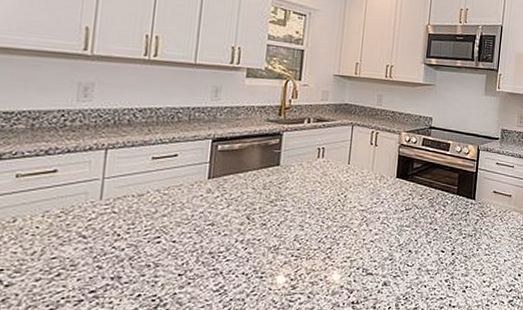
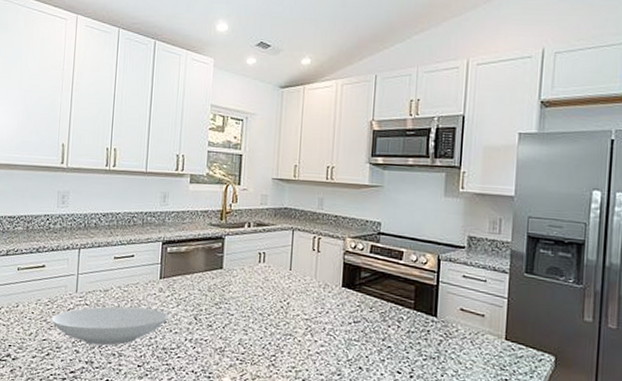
bowl: none [64,210,217,257] -> present [51,306,168,346]

